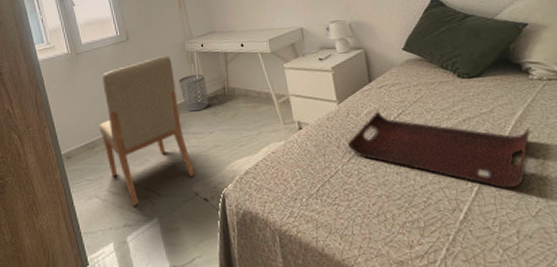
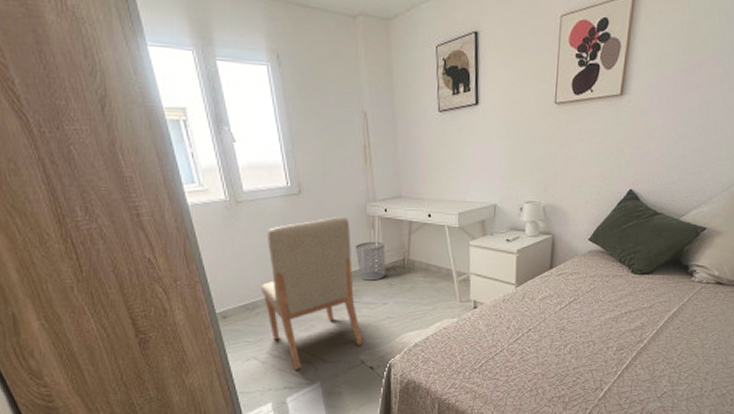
serving tray: present [347,111,531,189] -> none [517,297,678,374]

